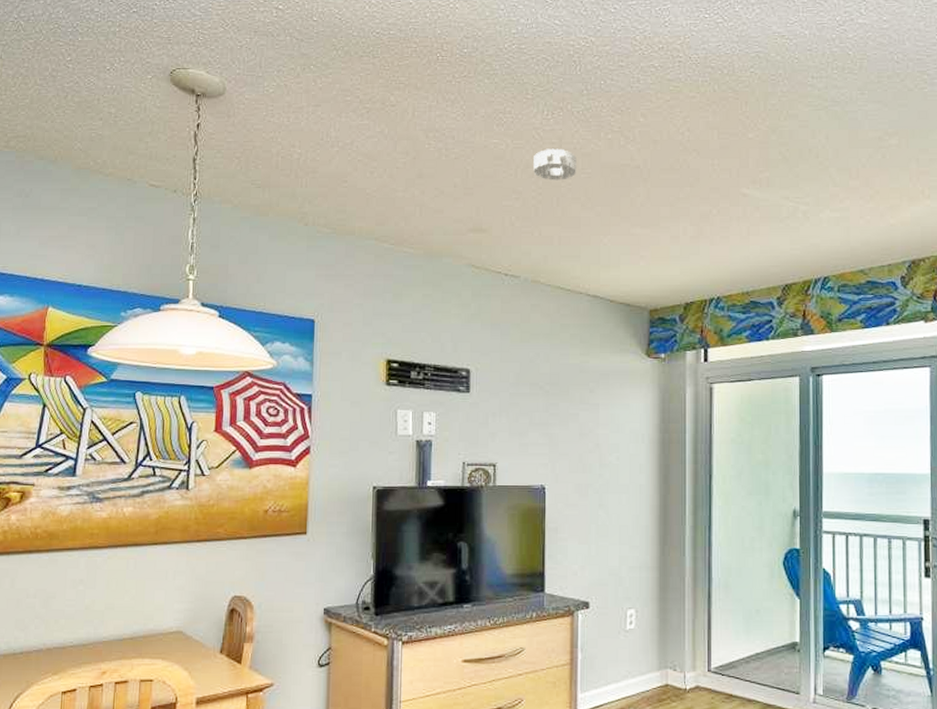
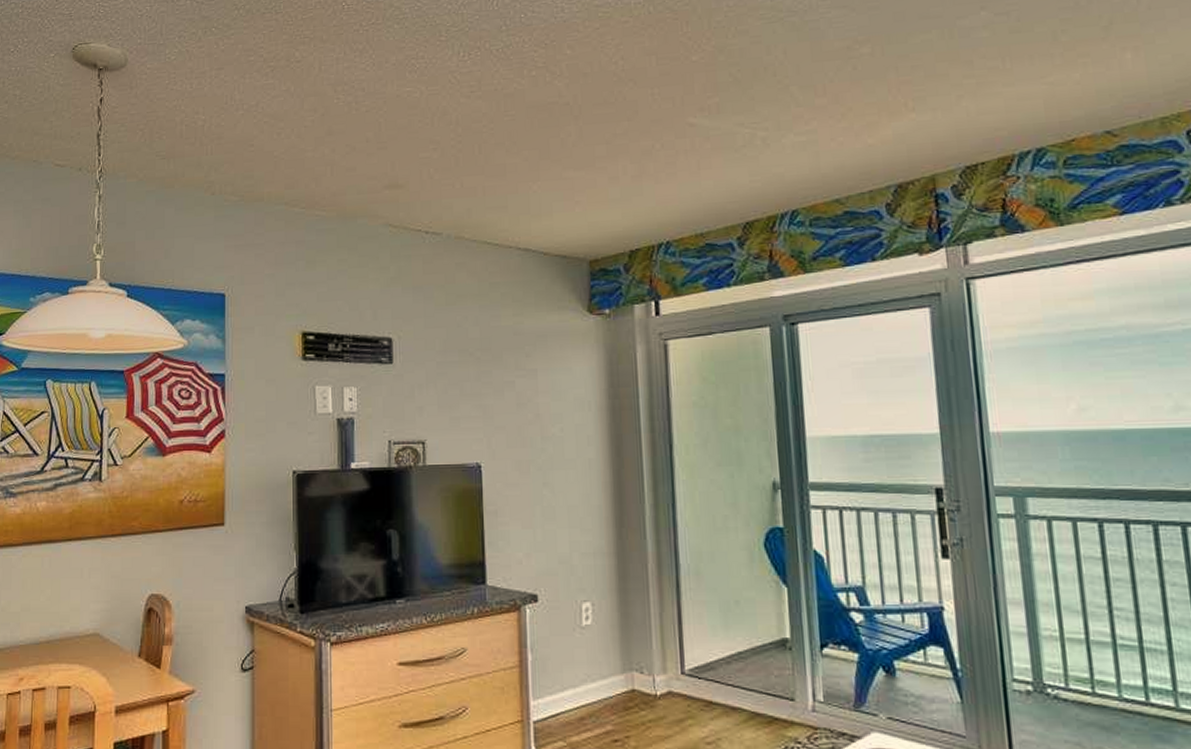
smoke detector: present [533,148,576,180] -> none [451,91,499,127]

